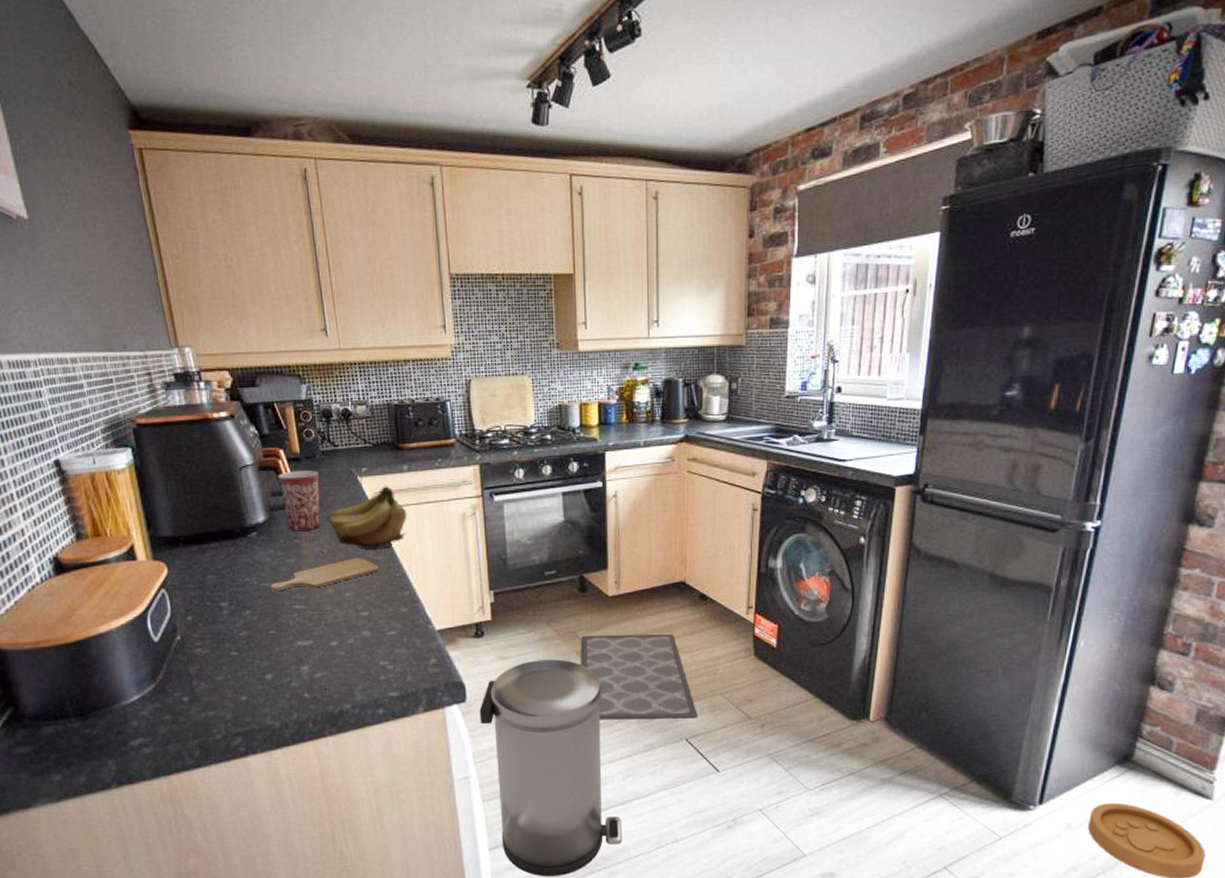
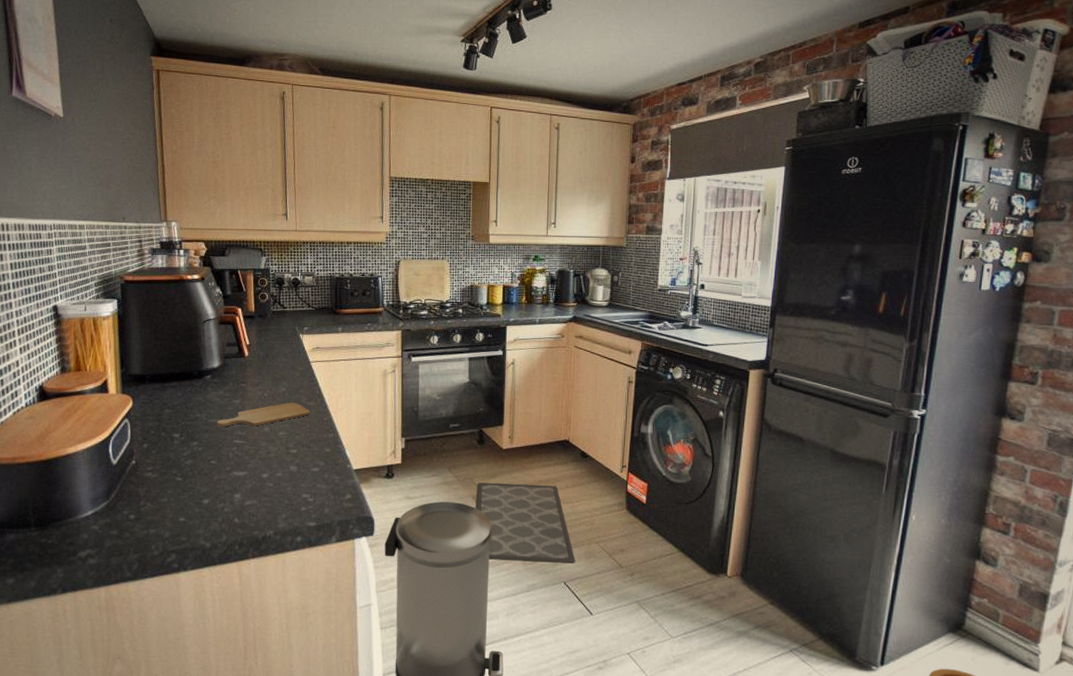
mug: present [277,470,322,532] -> none [234,326,269,377]
fruit: present [325,486,407,550] -> none [269,343,338,396]

